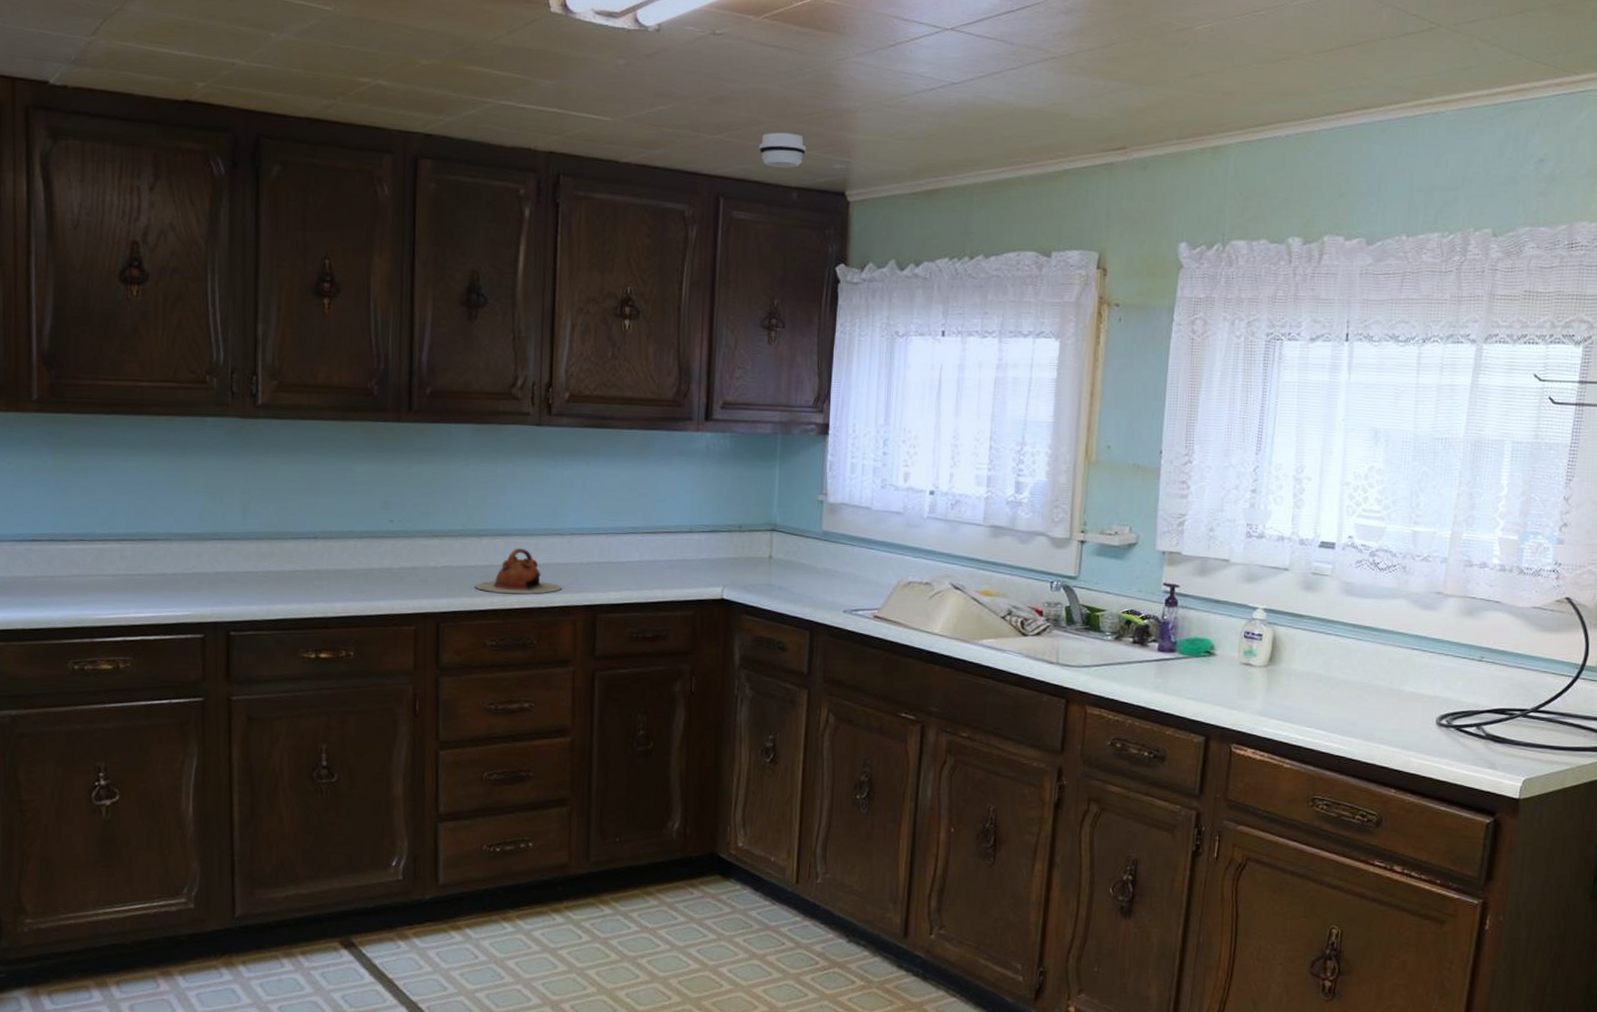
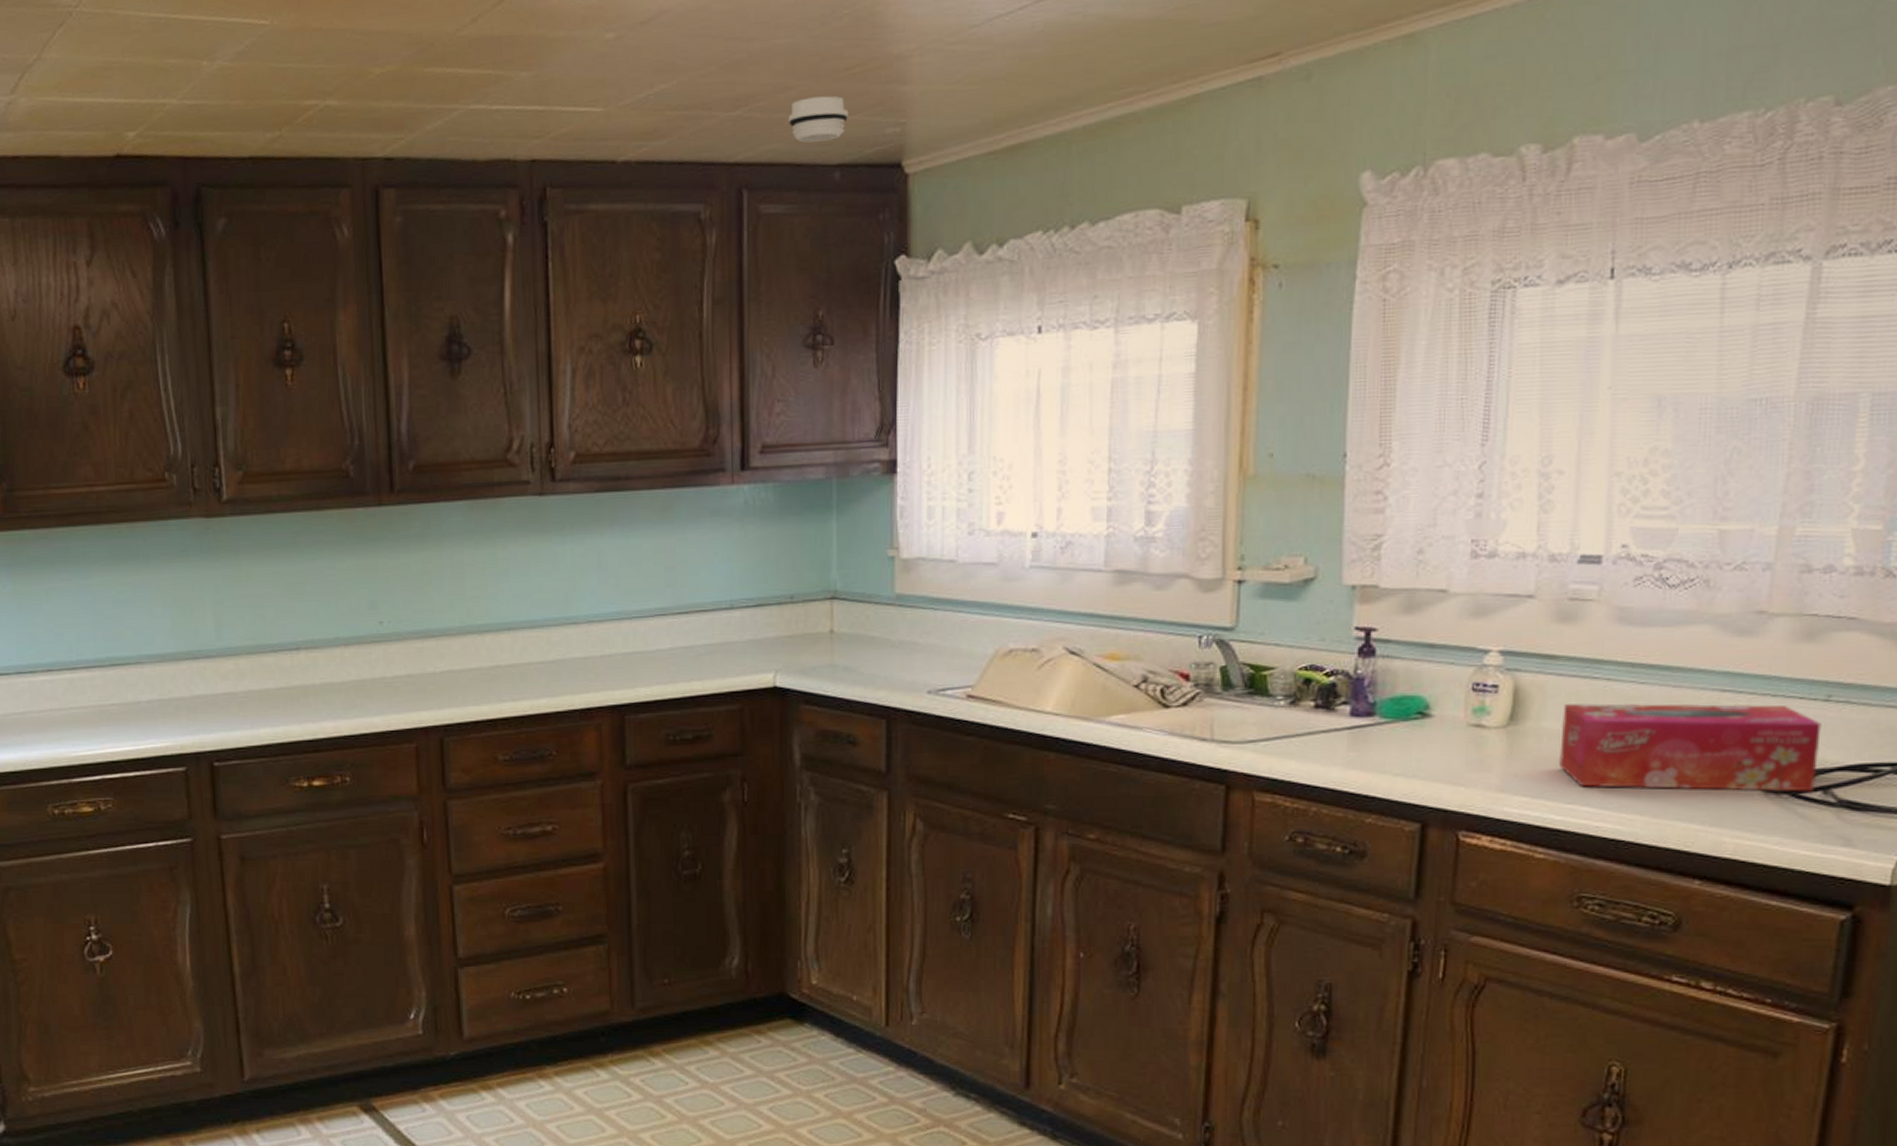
teapot: present [475,547,563,595] -> none [480,643,582,699]
tissue box: none [1301,652,1477,727] -> present [1558,703,1822,792]

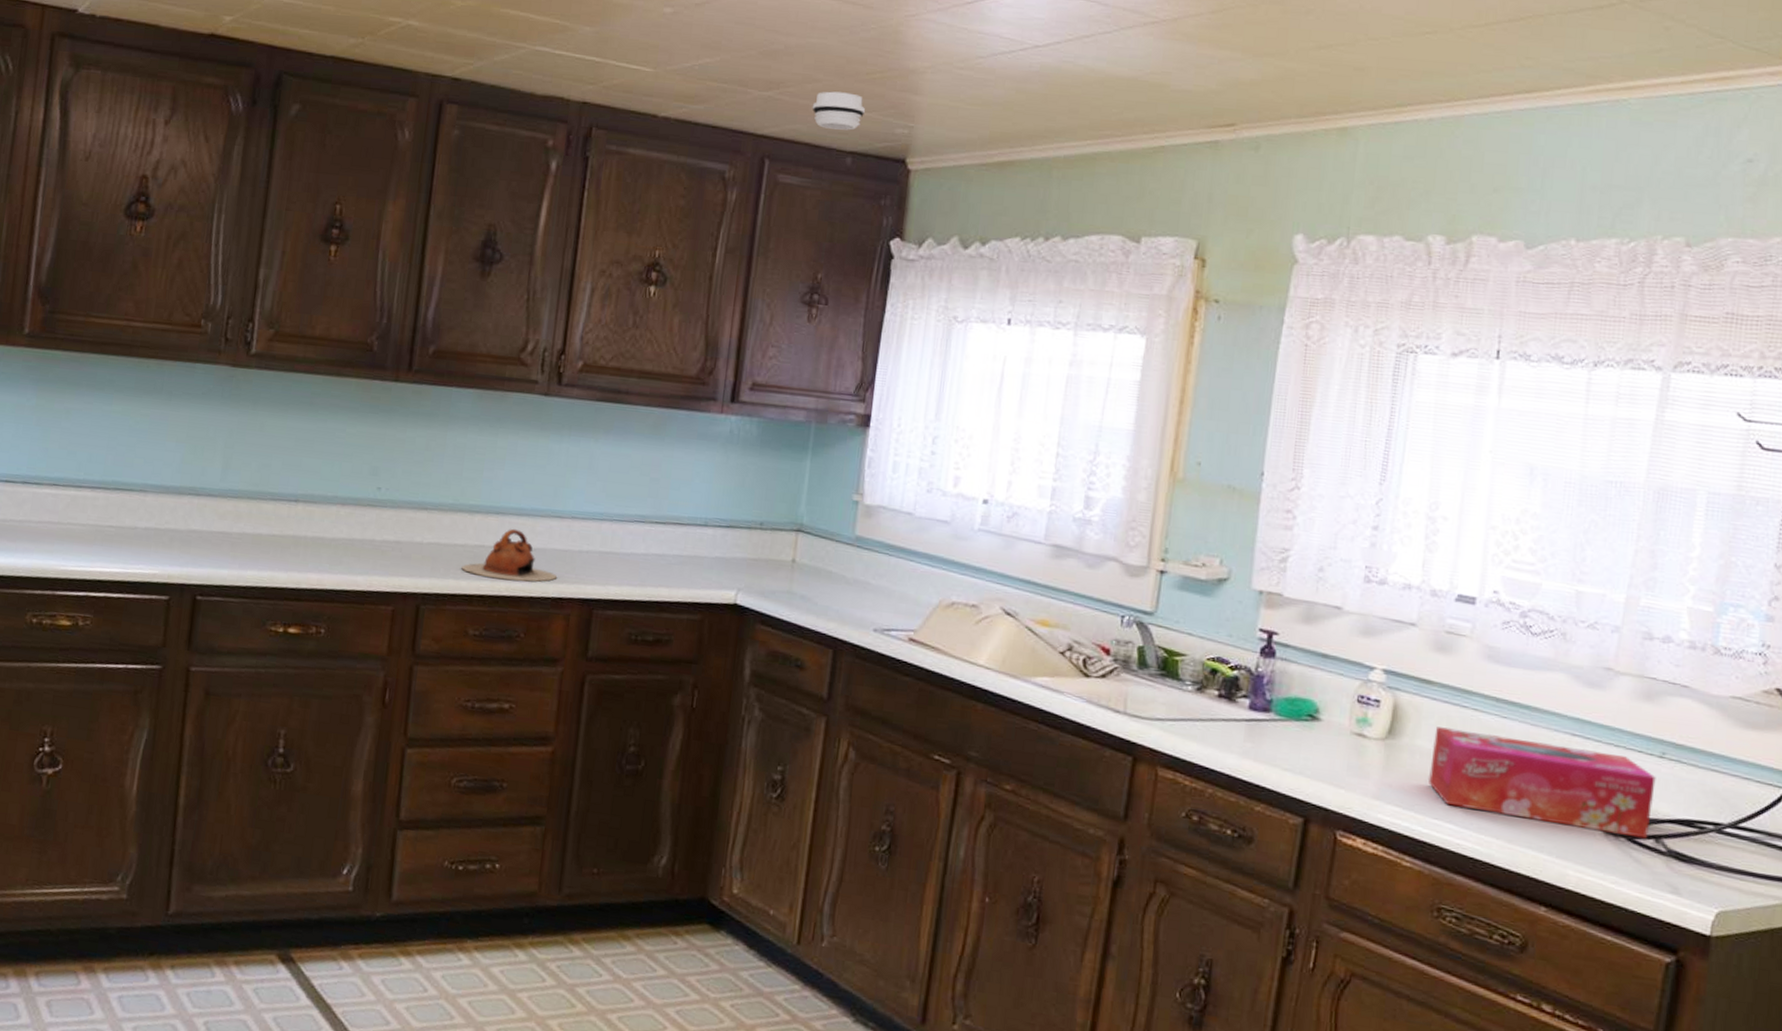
teapot: none [480,643,582,699] -> present [461,528,558,582]

